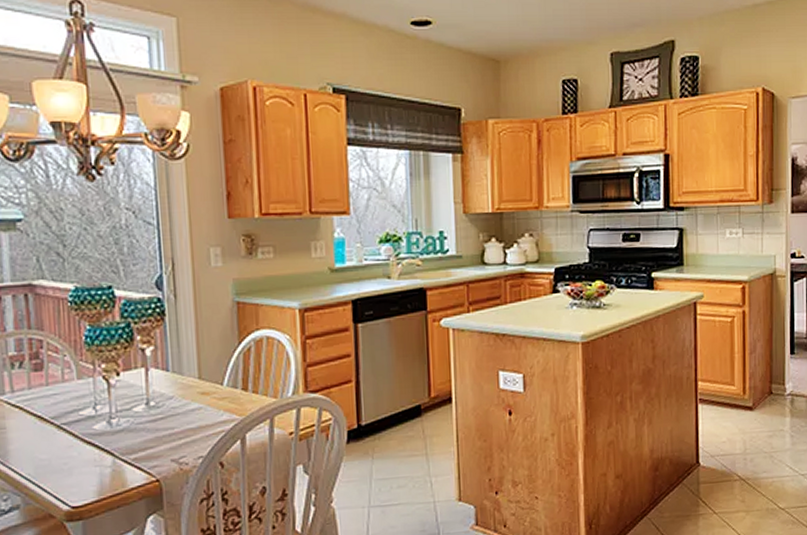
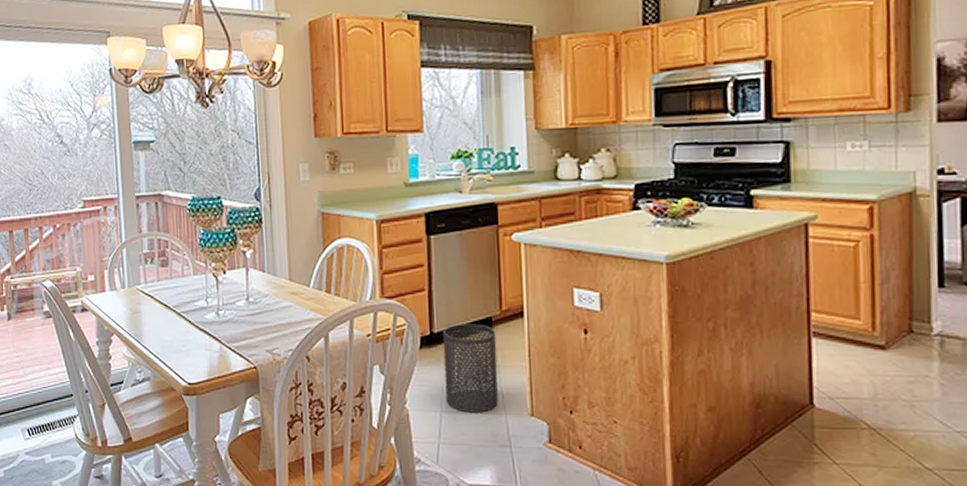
trash can: none [370,413,427,505] -> present [442,324,498,413]

